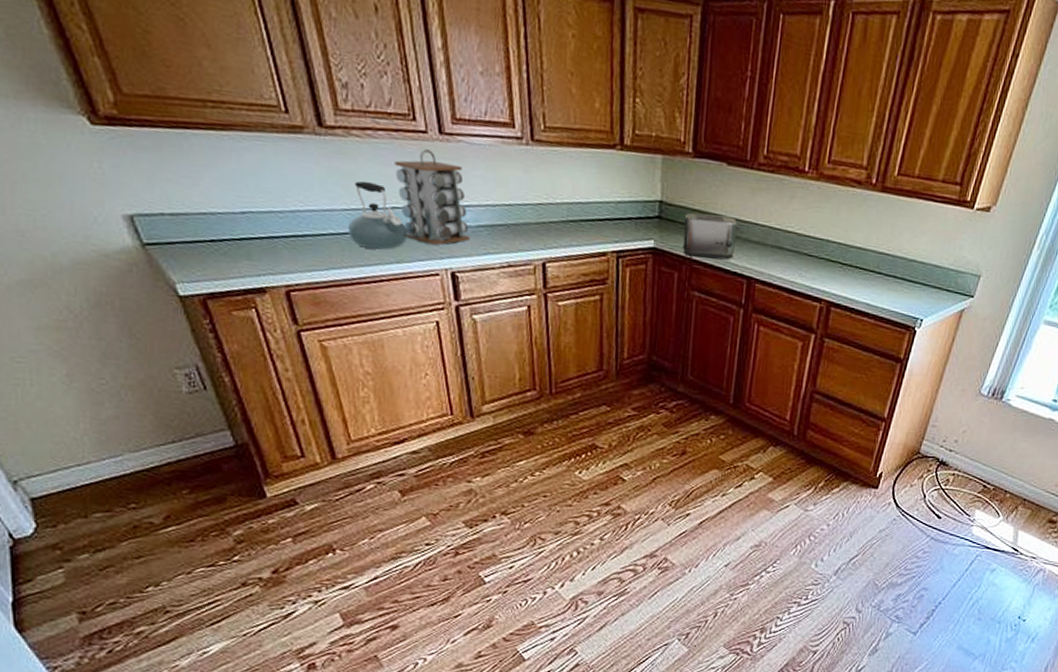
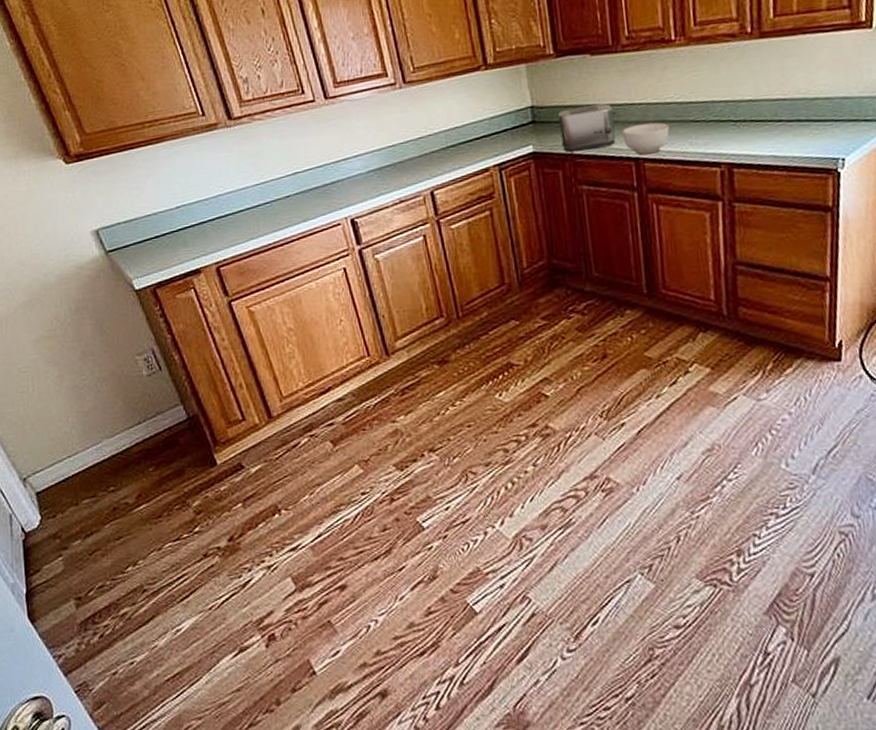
kettle: present [347,181,408,250] -> none [259,155,310,215]
spice rack: present [394,149,470,245] -> none [291,115,363,199]
bowl: none [741,244,786,277] -> present [622,122,670,155]

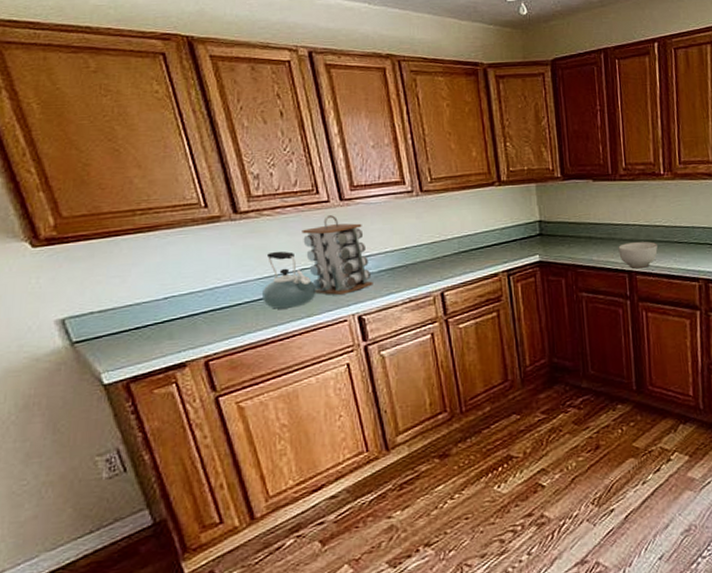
kettle: none [259,155,310,215] -> present [261,251,316,309]
spice rack: none [291,115,363,199] -> present [302,215,373,295]
toaster: present [559,104,617,152] -> none [564,223,614,263]

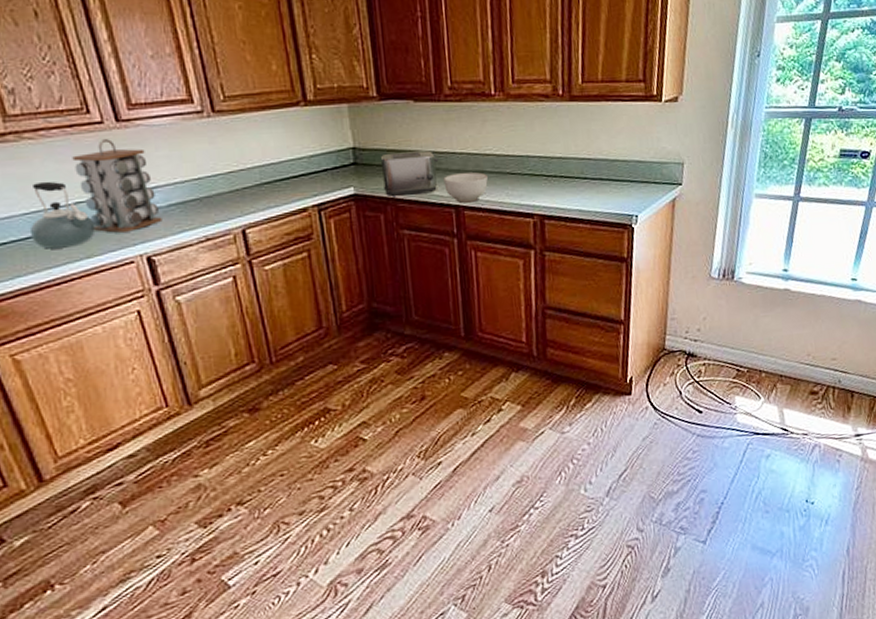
toaster: none [564,223,614,263] -> present [381,151,439,196]

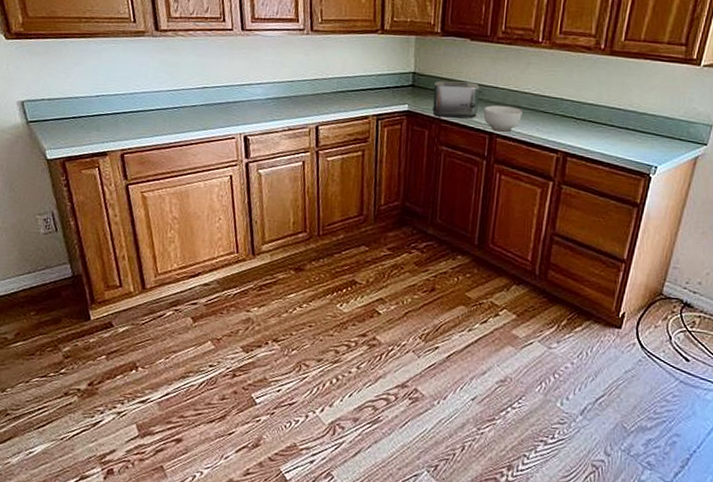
kettle: present [29,181,96,249] -> none [169,68,214,120]
spice rack: present [72,139,162,233] -> none [207,42,260,115]

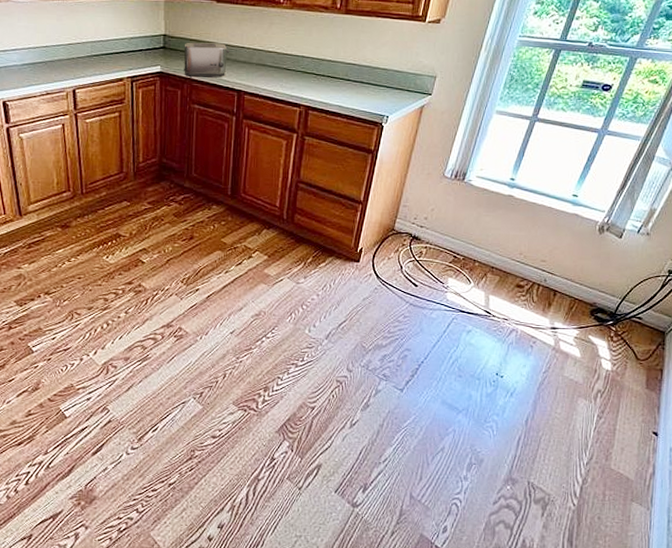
bowl: present [483,105,524,132] -> none [231,64,268,89]

